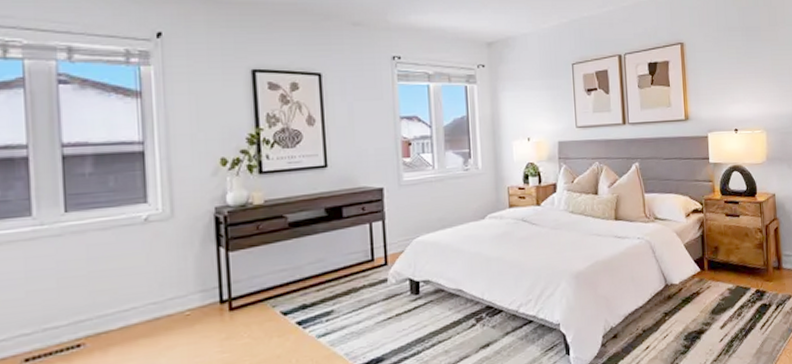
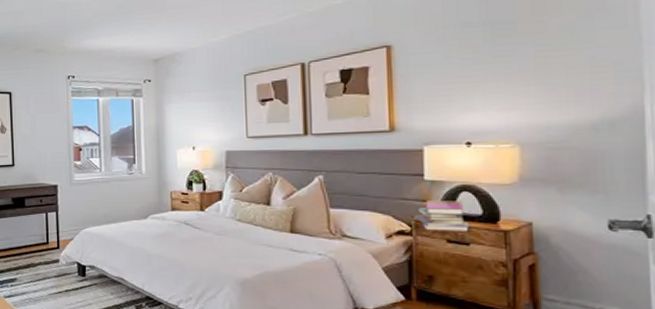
books: none [703,179,739,207] -> present [413,201,469,232]

